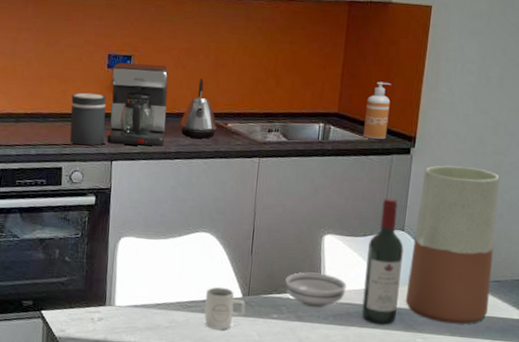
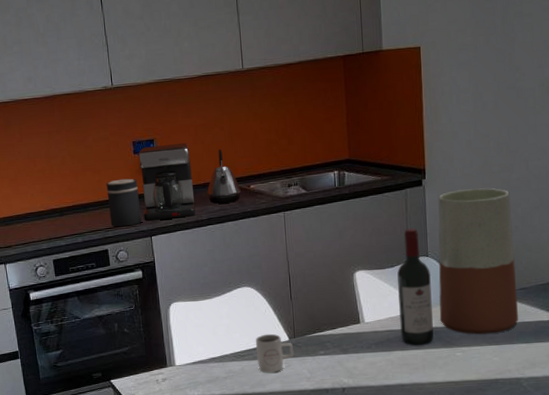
bowl: present [284,272,347,308] -> none [325,307,384,340]
soap dispenser: present [363,81,391,139] -> none [374,123,398,177]

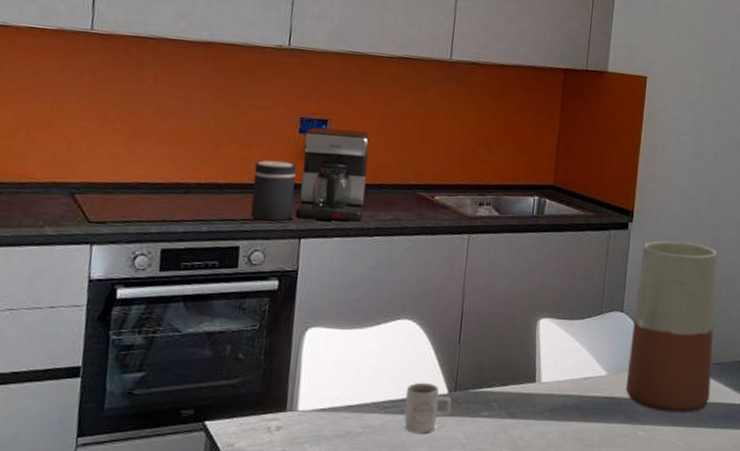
kettle: present [206,149,241,204] -> none [380,147,423,213]
wine bottle: present [396,228,434,346] -> none [579,276,624,417]

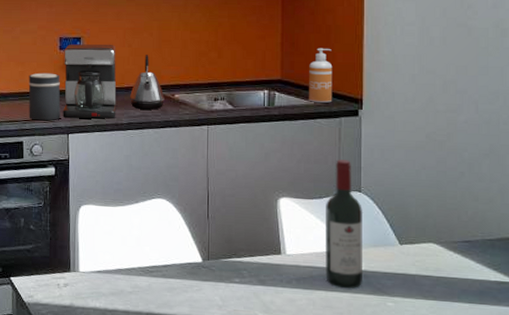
kettle: none [380,147,423,213] -> present [129,55,165,110]
mug: present [404,382,453,433] -> none [165,251,207,295]
wine bottle: none [579,276,624,417] -> present [324,159,364,288]
soap dispenser: none [580,152,608,214] -> present [309,48,333,103]
vase: present [625,240,717,413] -> none [370,125,460,287]

